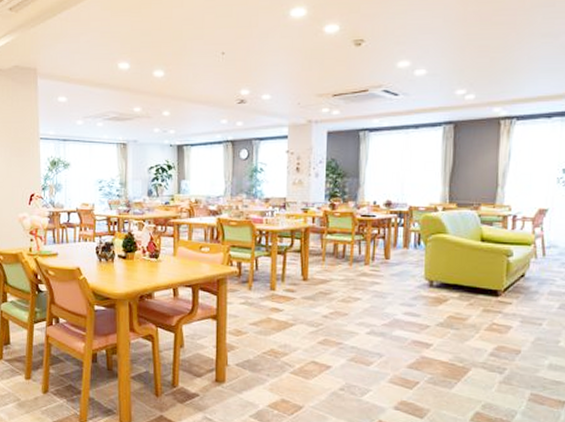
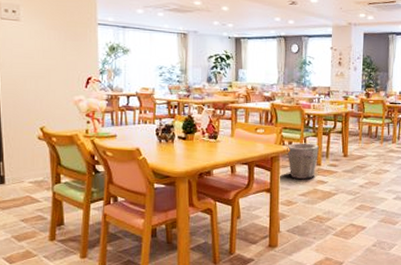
waste bin: none [235,263,273,306] -> present [287,143,319,179]

